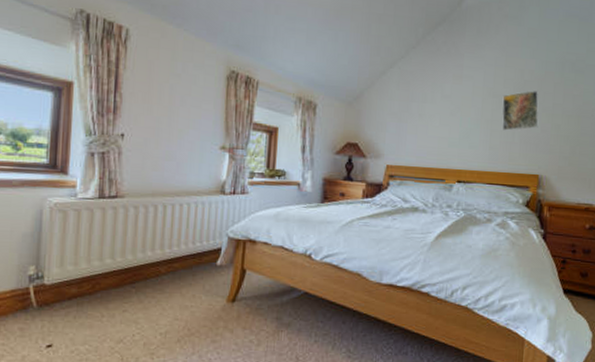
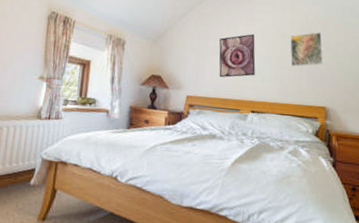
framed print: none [422,94,464,145] -> present [219,34,256,78]

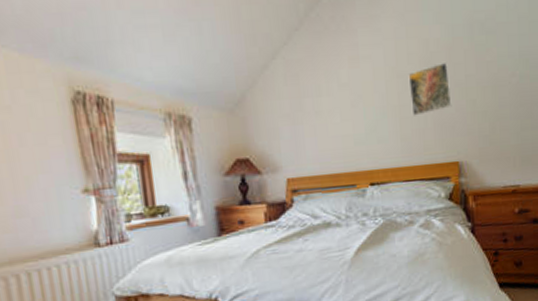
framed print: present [219,34,256,78] -> none [318,80,370,147]

